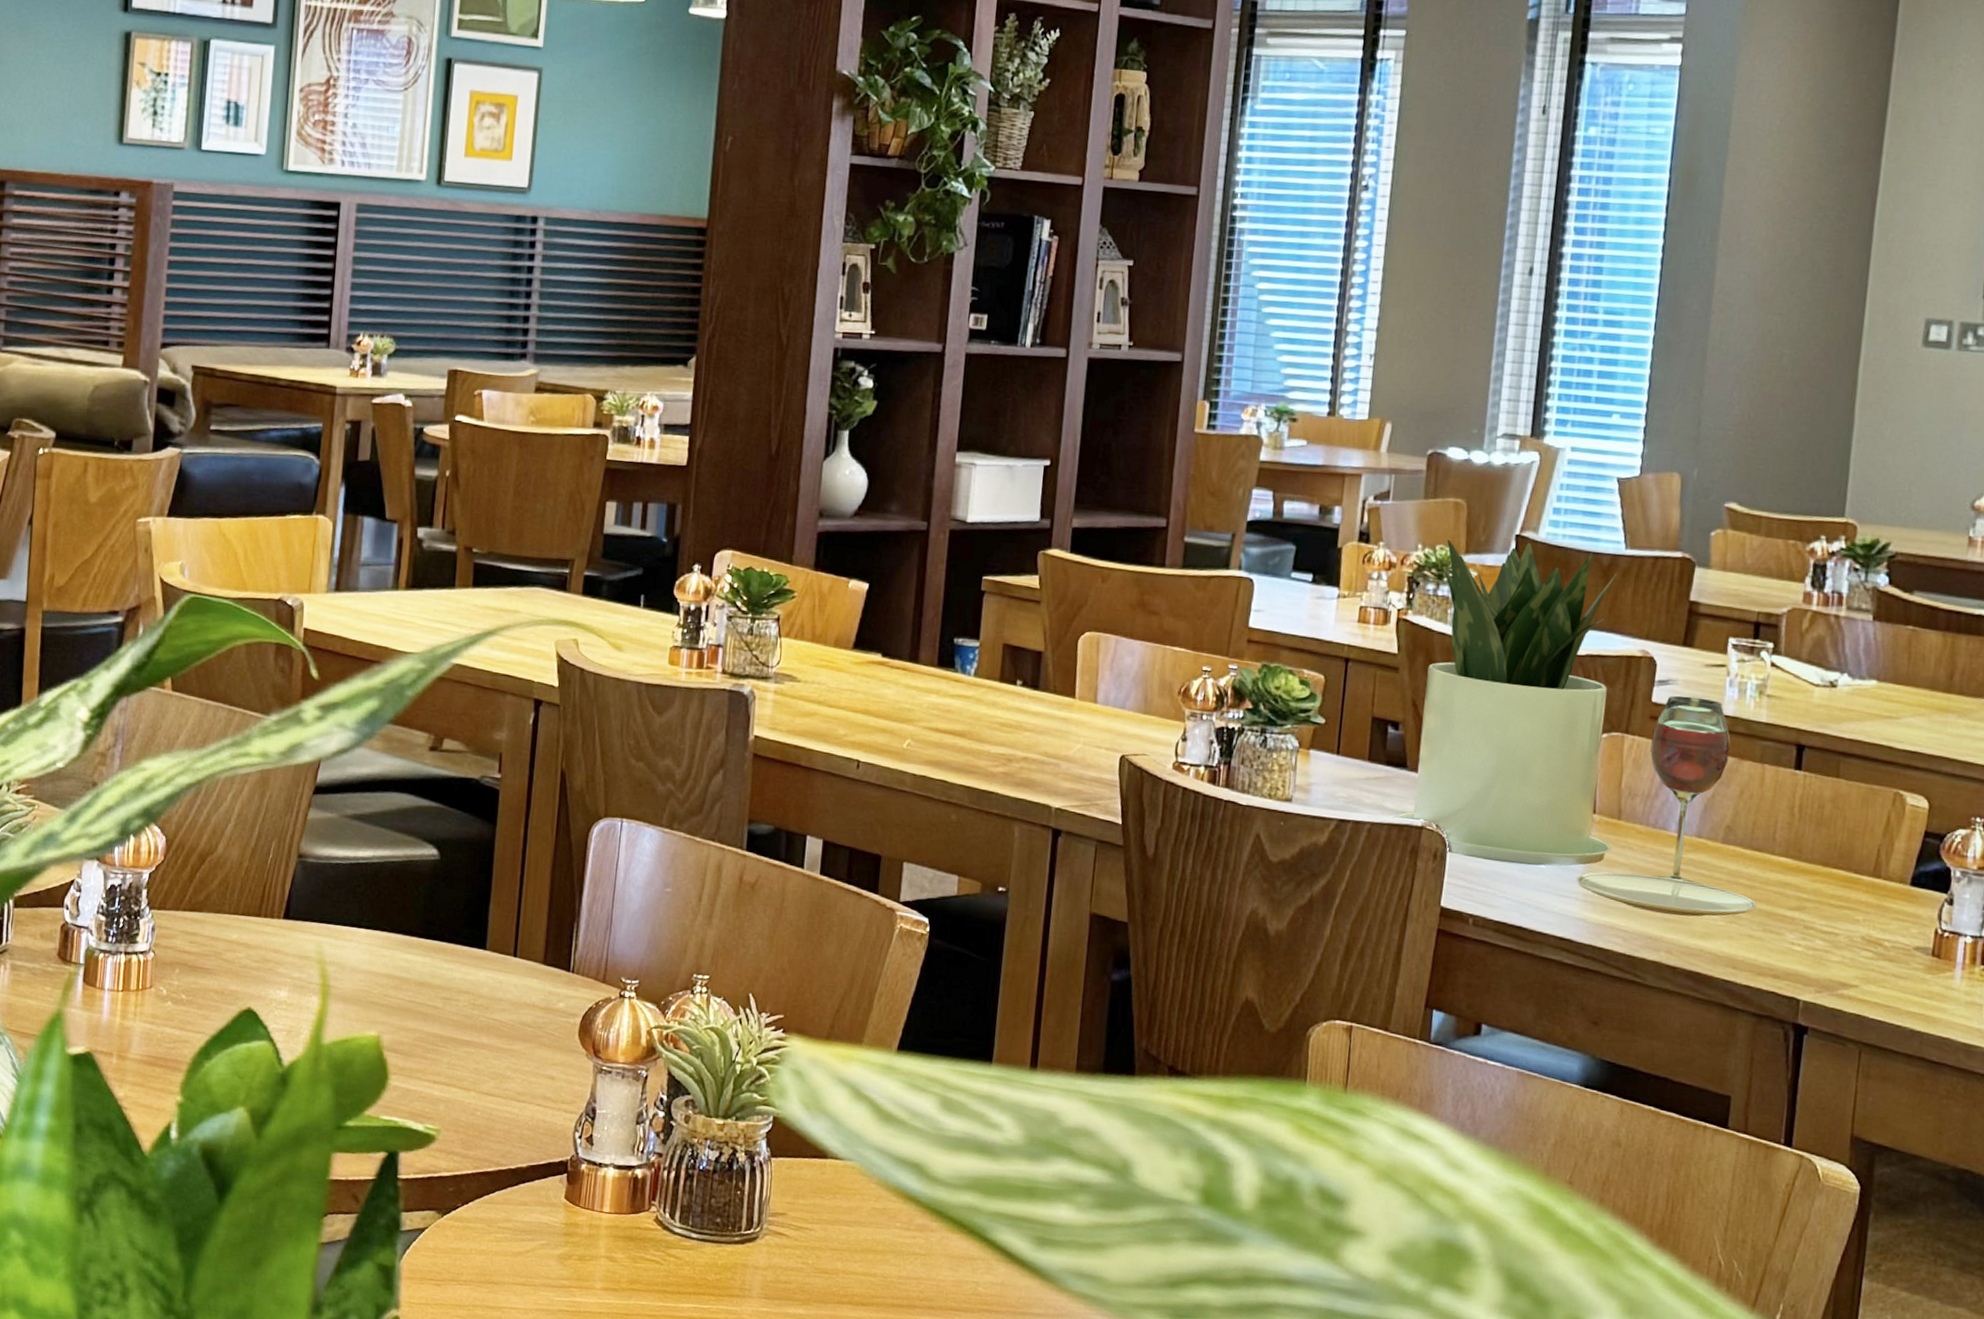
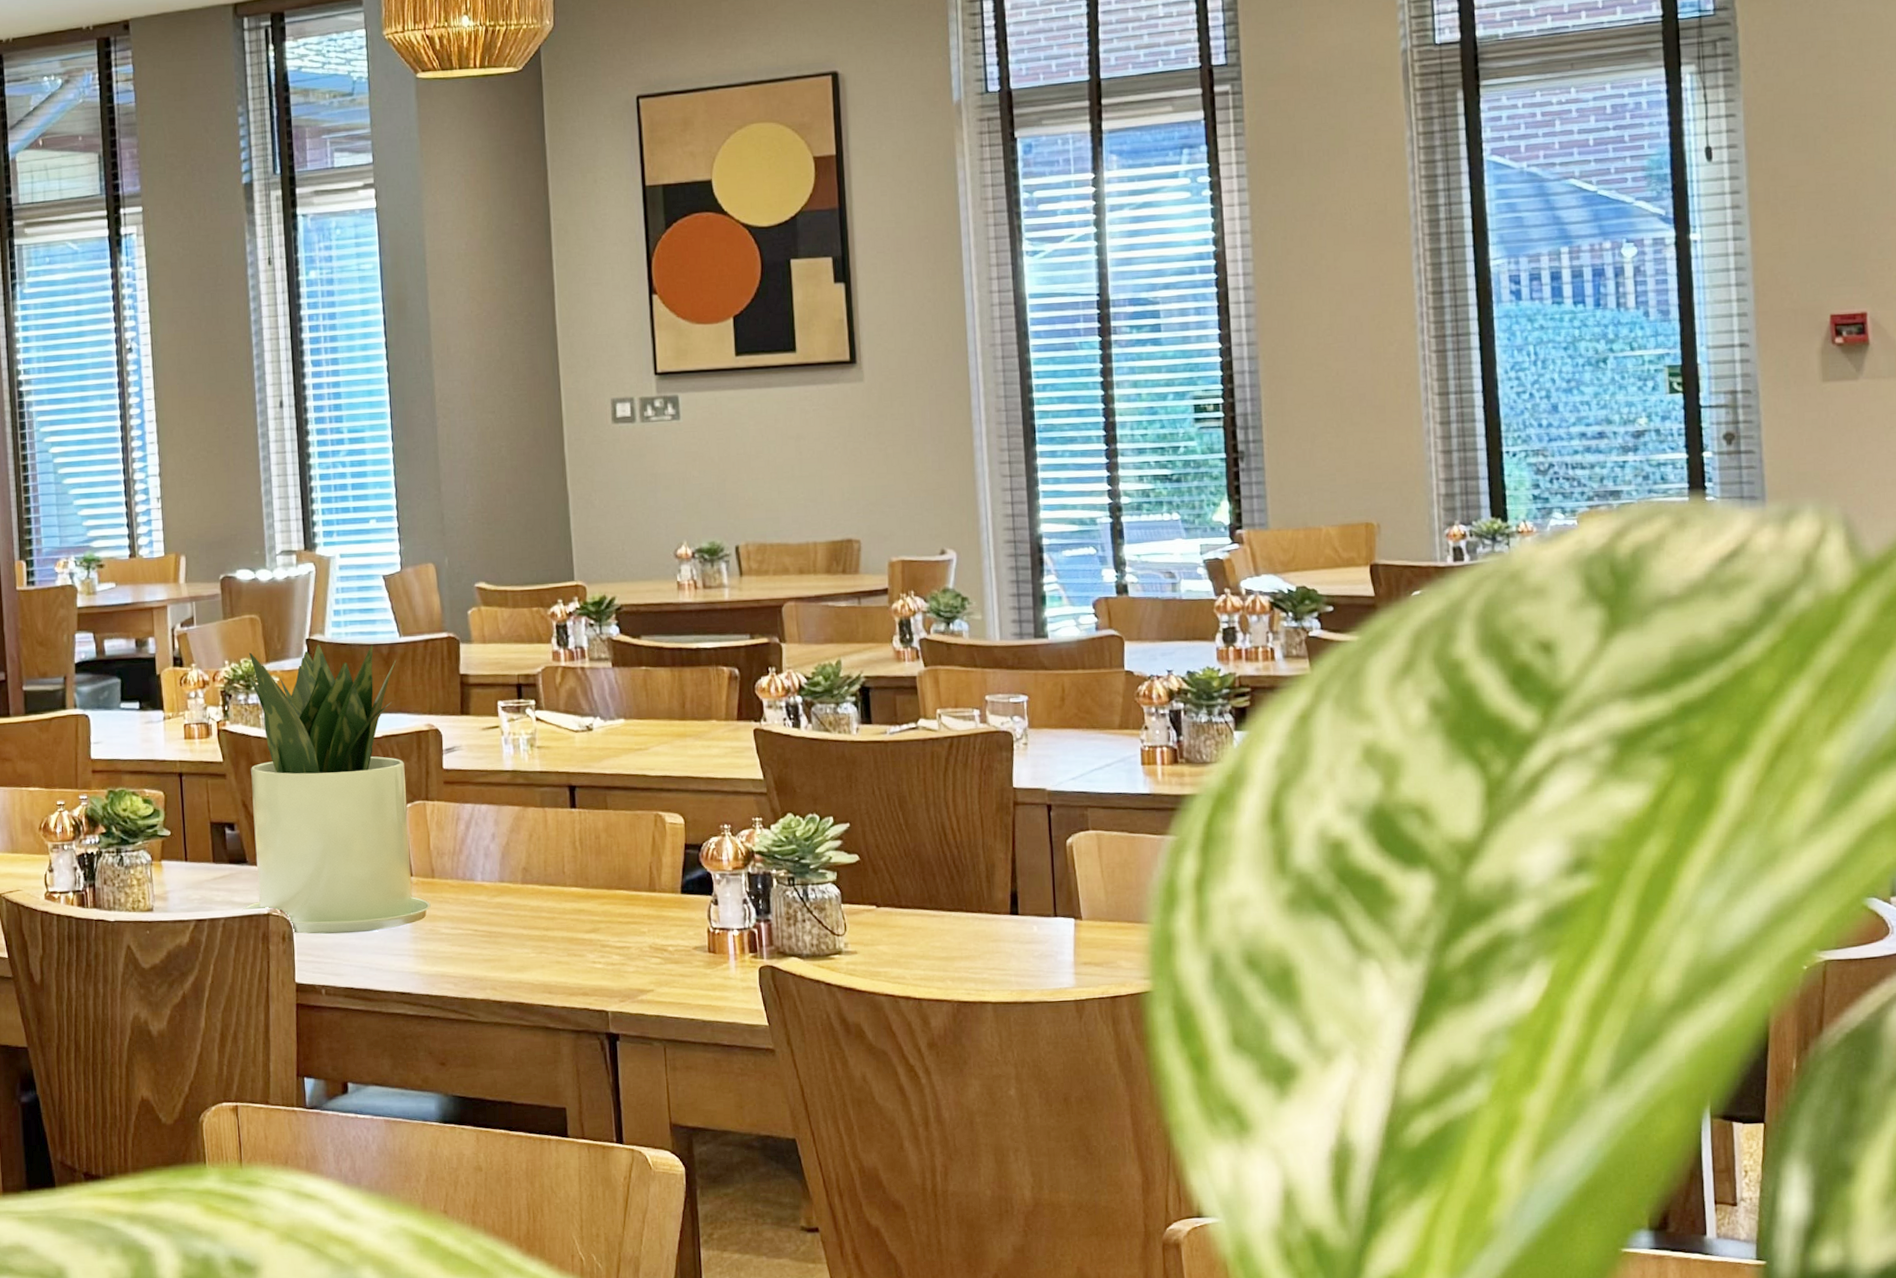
plate: present [1577,872,1758,917] -> none [407,922,560,956]
wineglass: present [1650,695,1730,886] -> none [448,758,516,925]

